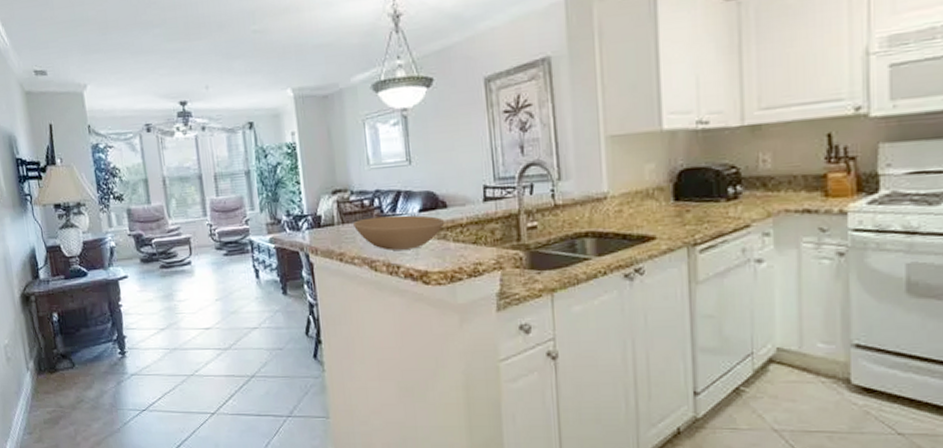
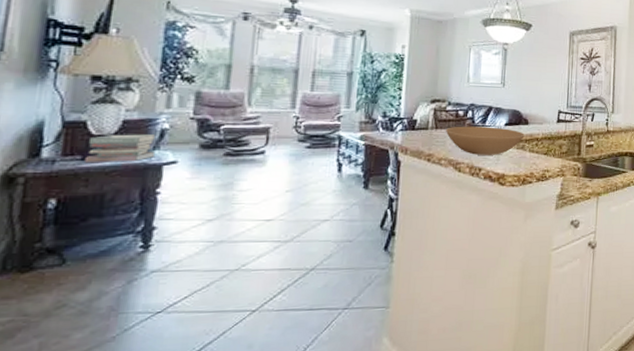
books: none [65,253,111,282] -> present [83,134,155,164]

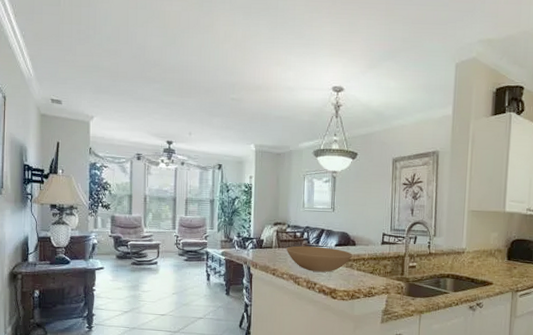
books: present [83,134,155,164] -> none [51,246,90,267]

